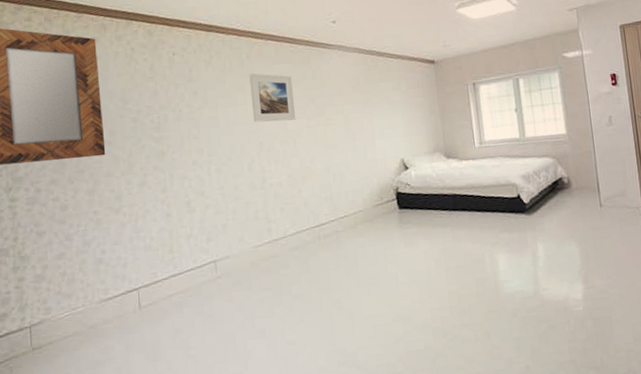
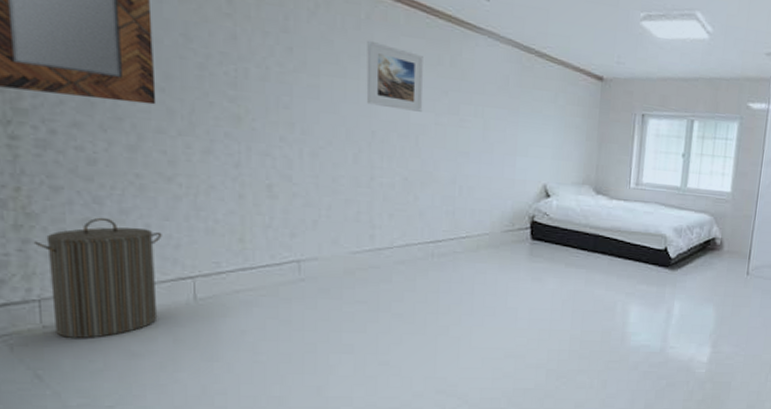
laundry hamper: none [26,250,114,356] -> present [33,217,162,338]

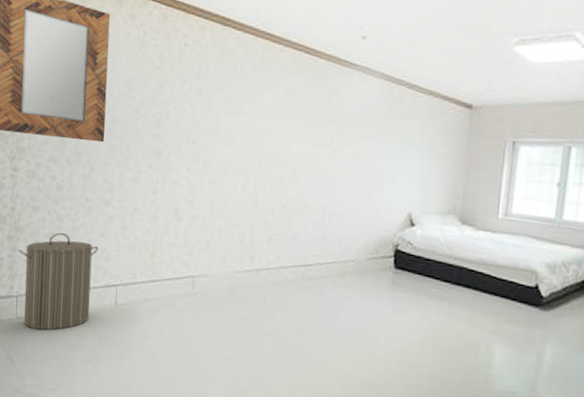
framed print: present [366,40,423,112] -> none [256,81,305,144]

